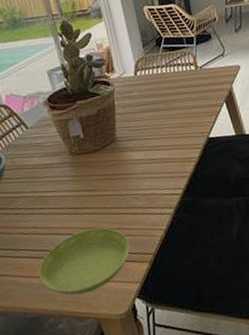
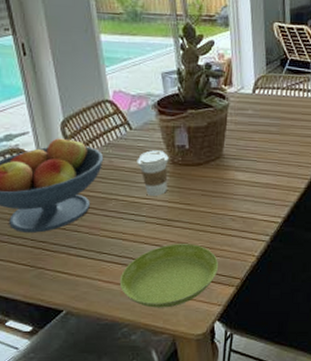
coffee cup: none [37,144,70,188] -> present [136,150,169,196]

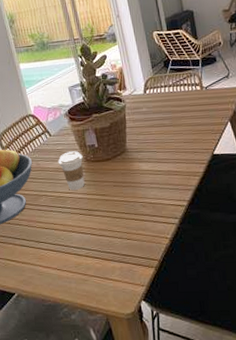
saucer: present [119,244,219,308] -> none [56,230,137,290]

